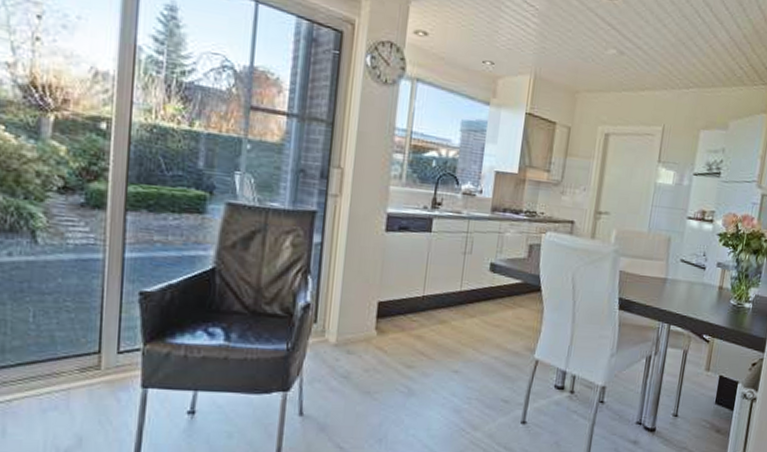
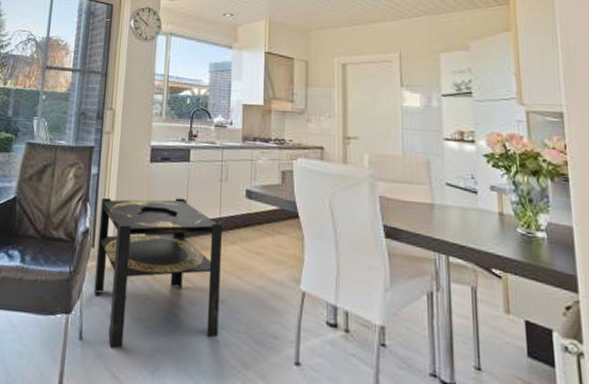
side table: none [316,269,462,422] -> present [93,197,222,349]

